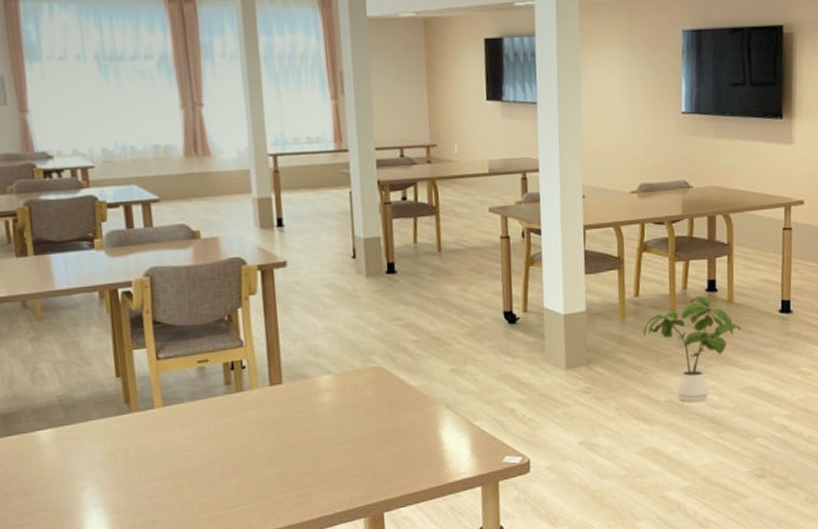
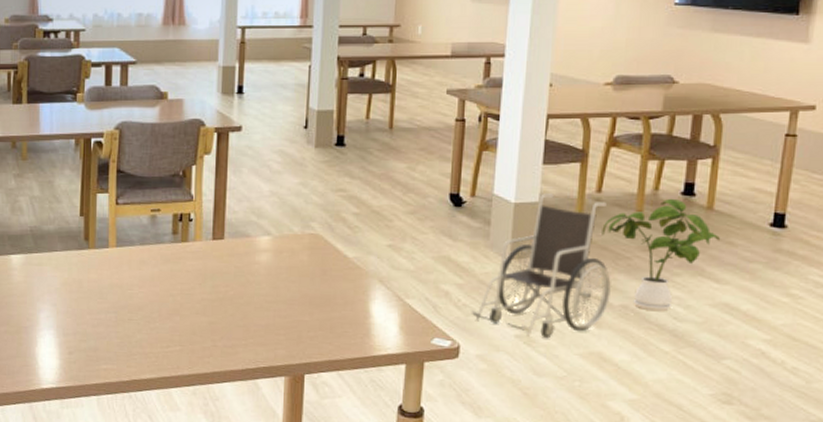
wheelchair: none [536,302,657,442] -> present [471,193,611,339]

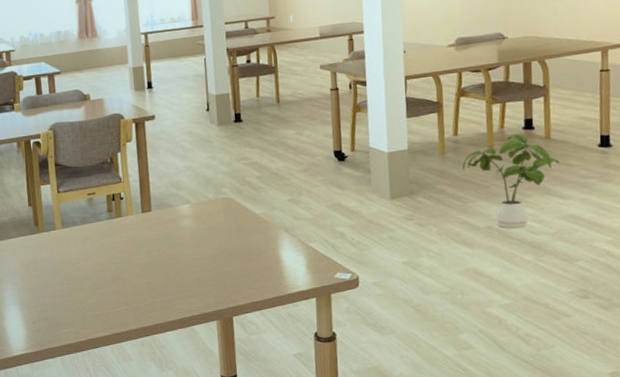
wheelchair: present [471,193,611,339] -> none [364,141,477,262]

